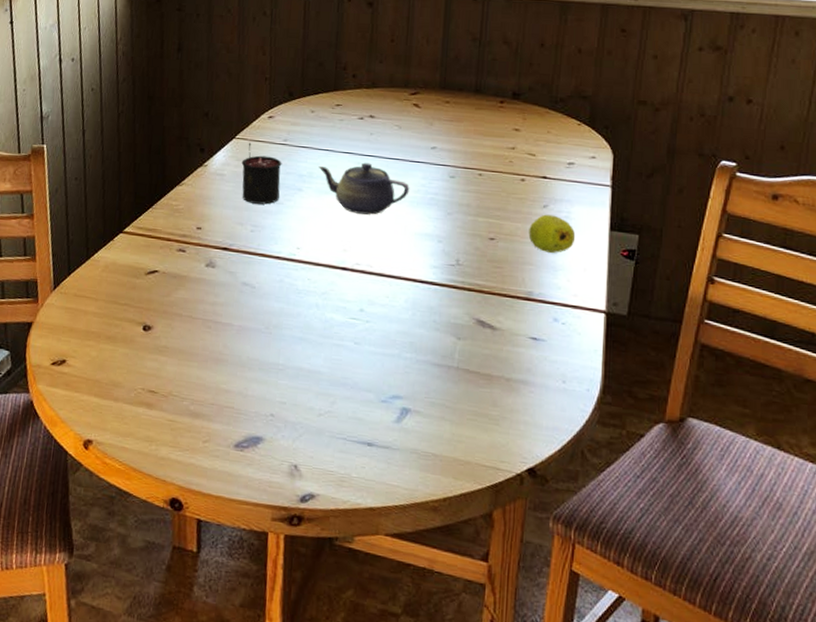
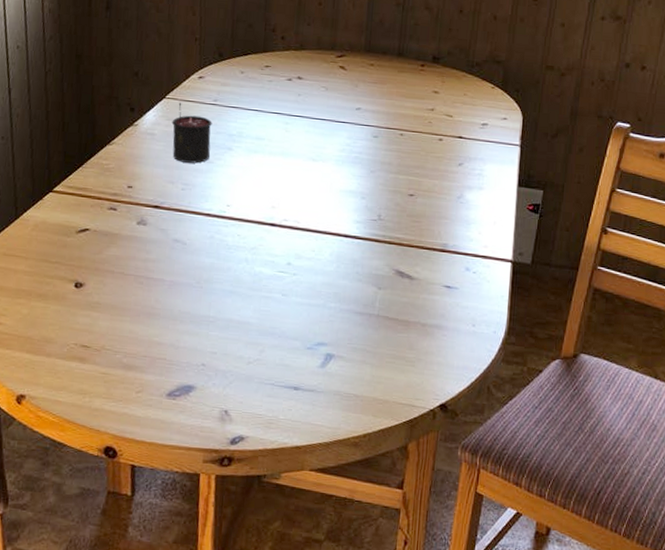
teapot: present [318,162,410,215] -> none [248,122,336,173]
fruit: present [528,214,576,253] -> none [445,172,487,208]

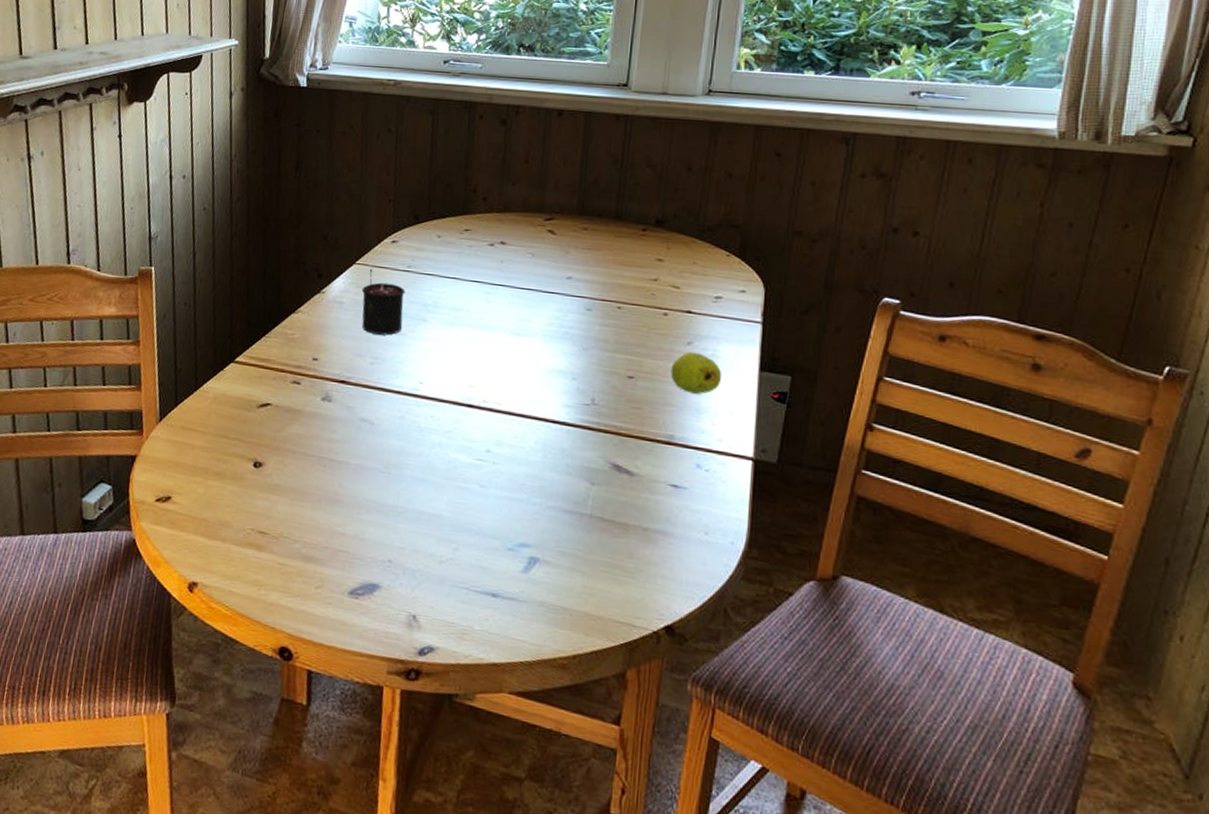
fruit: none [445,172,487,208] -> present [670,352,722,394]

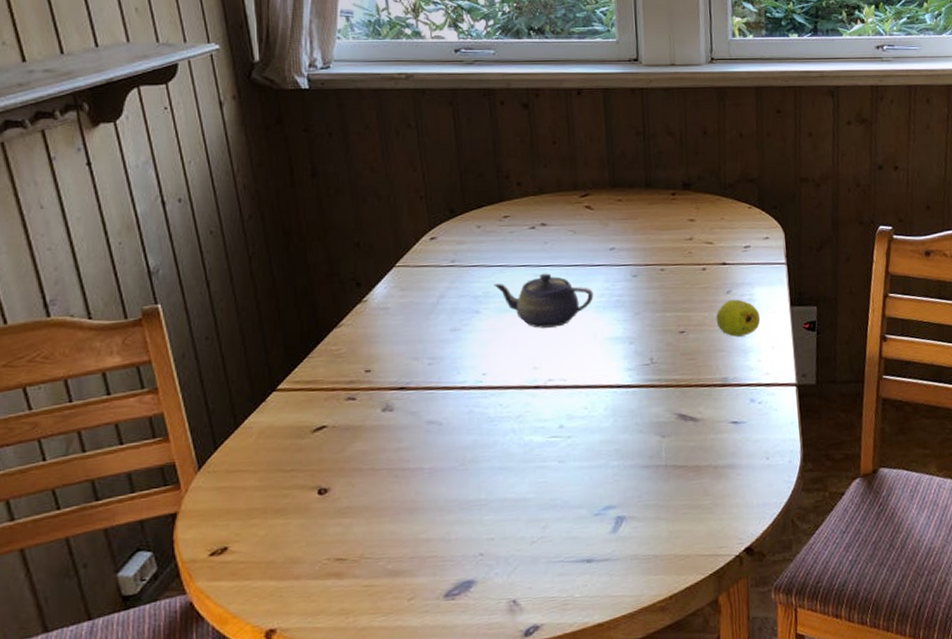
candle: present [361,268,406,335] -> none [406,269,455,335]
teapot: none [444,292,543,349] -> present [493,273,594,328]

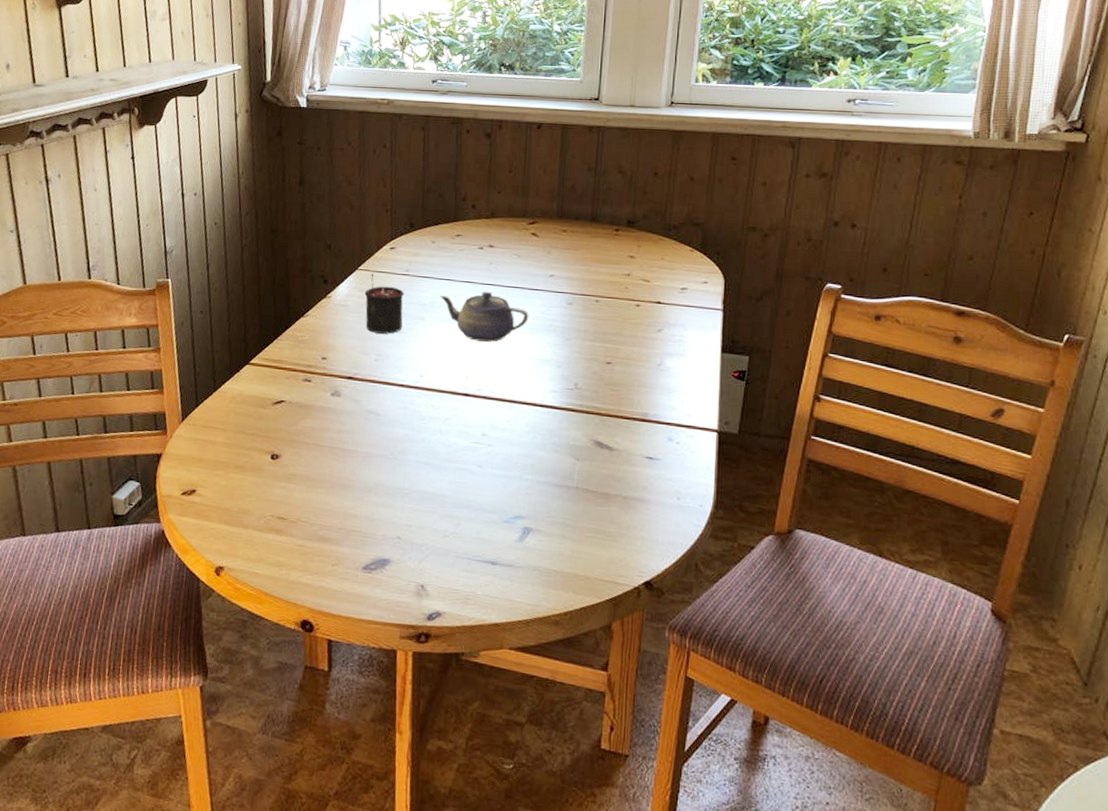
candle: none [406,269,455,335] -> present [364,273,405,334]
fruit: present [716,299,761,337] -> none [644,338,689,376]

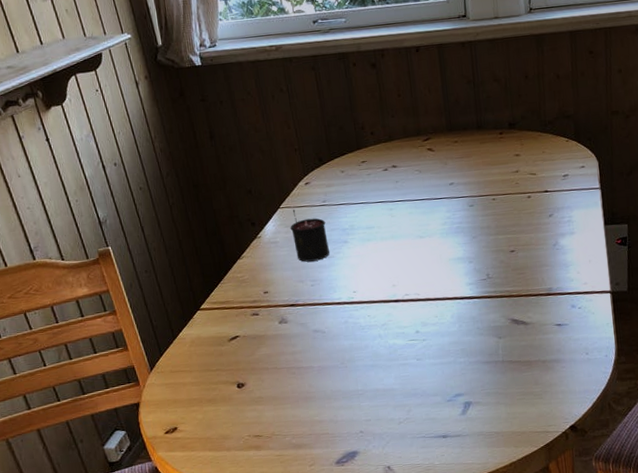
teapot: present [440,291,529,342] -> none [357,207,438,253]

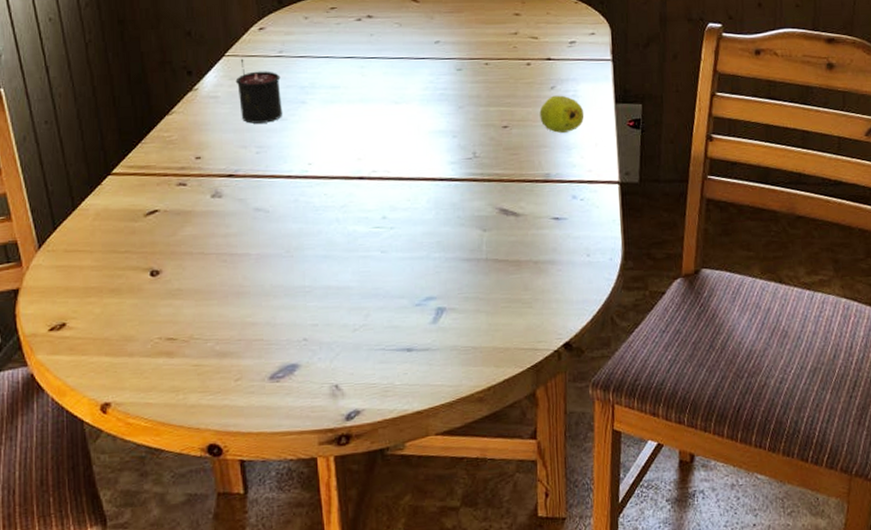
fruit: none [540,221,579,253] -> present [539,95,585,133]

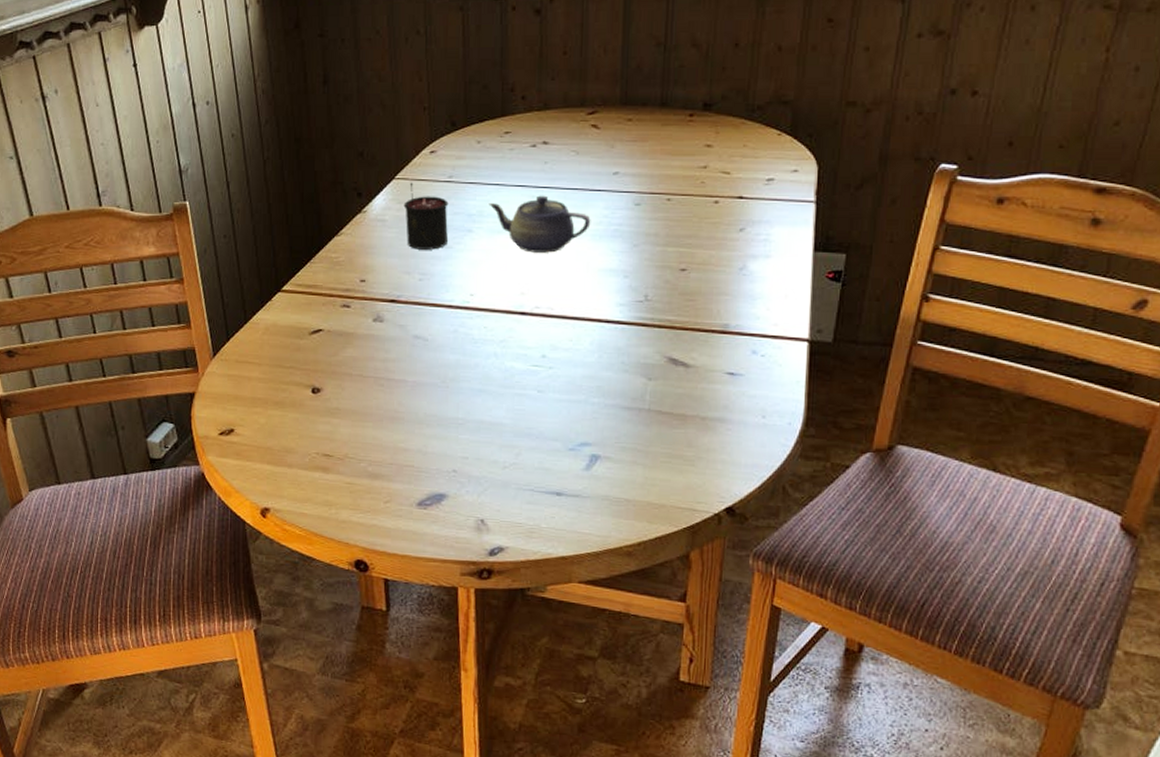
teapot: none [320,65,418,120] -> present [489,195,591,253]
fruit: present [539,95,585,133] -> none [723,238,776,280]

